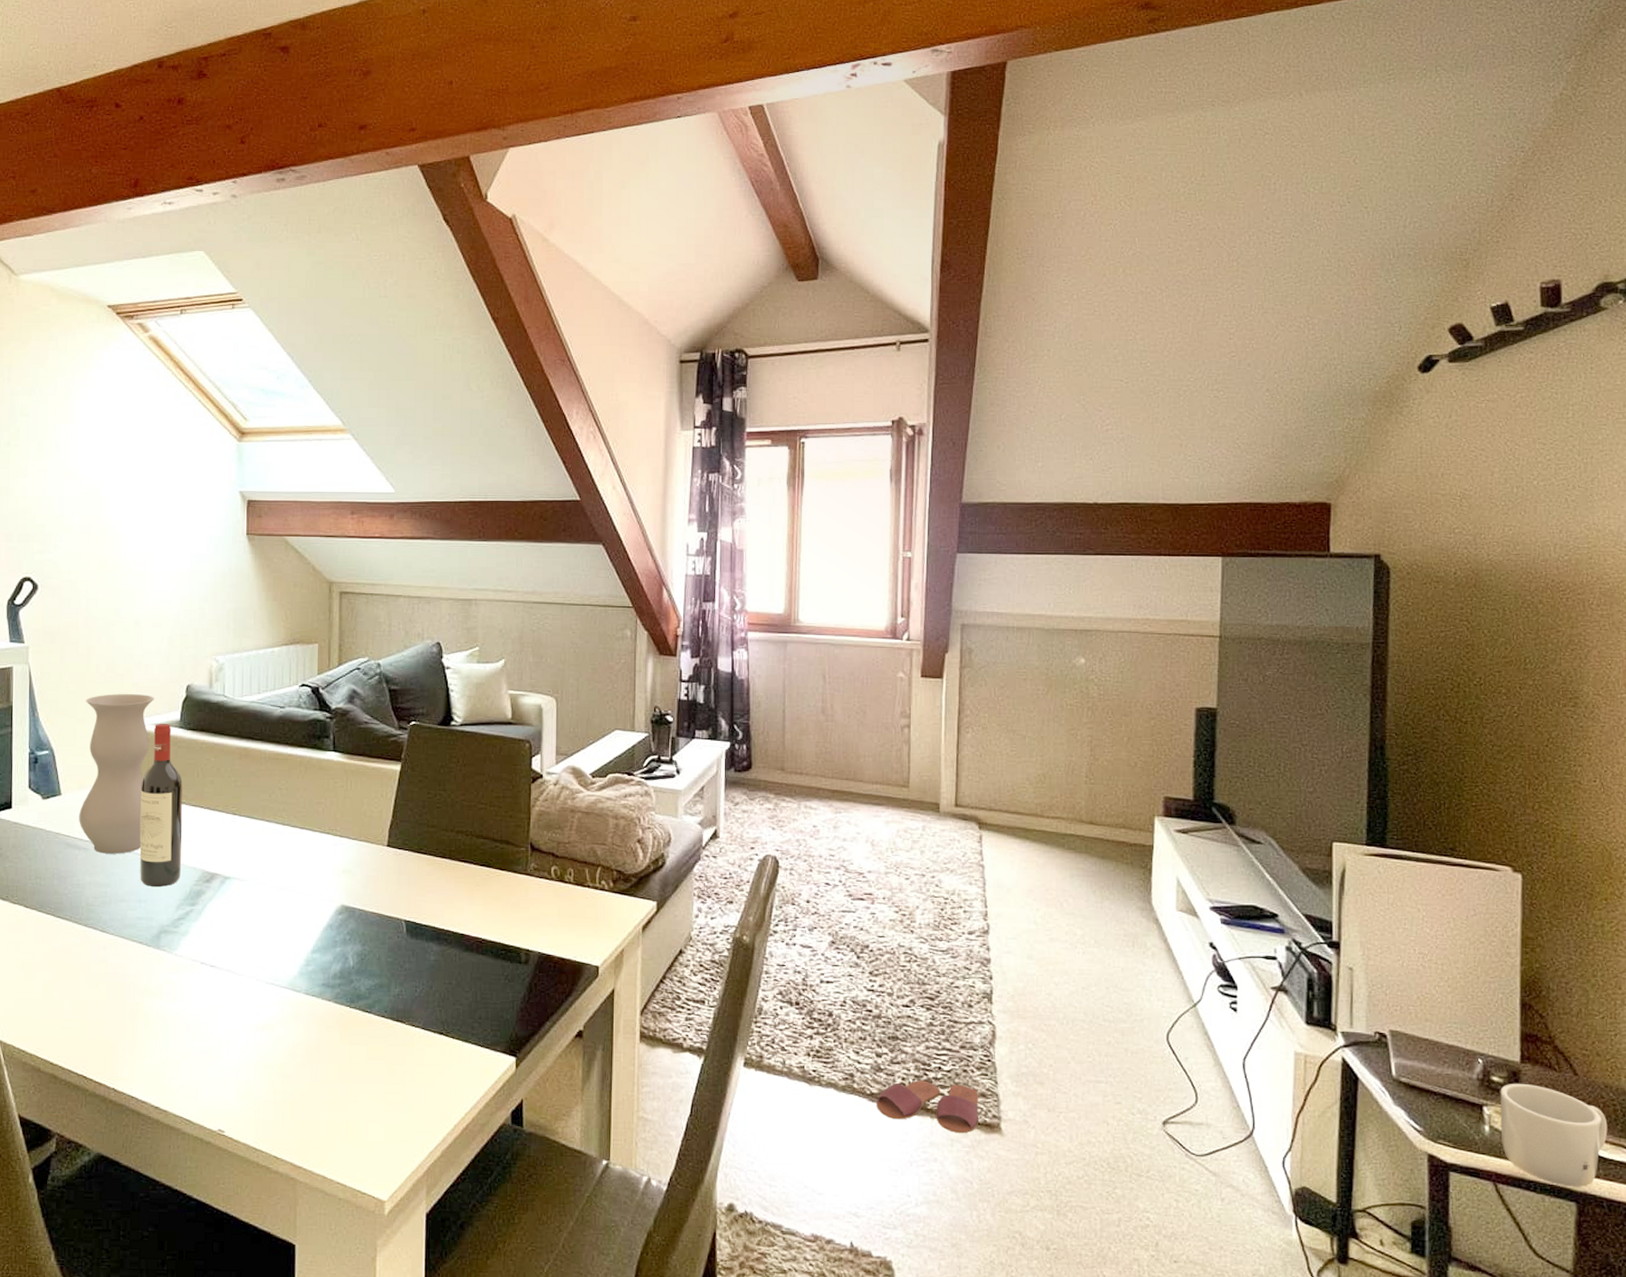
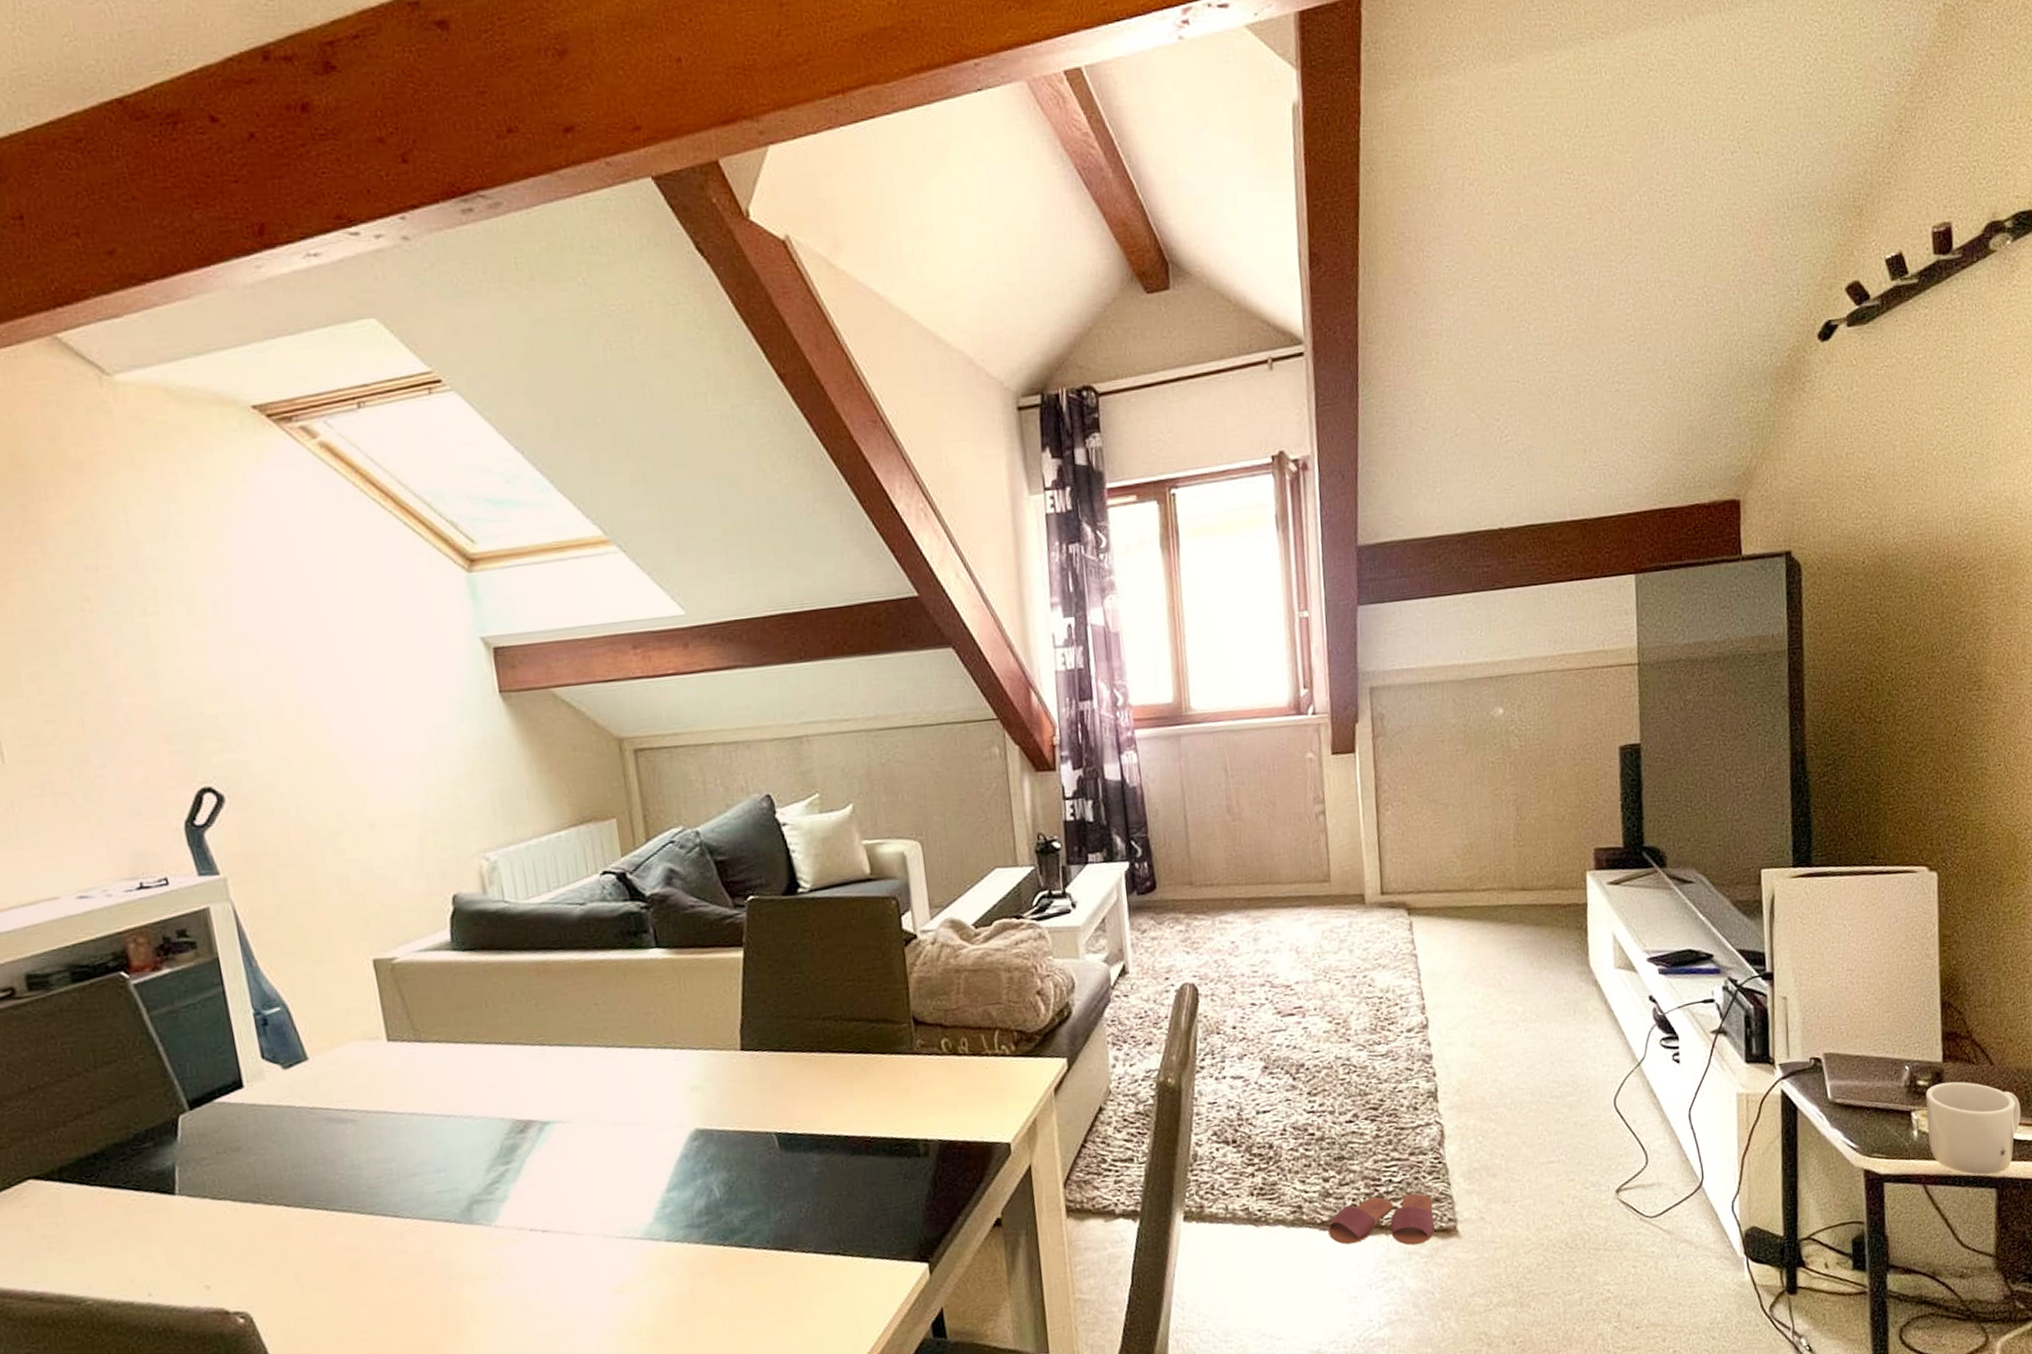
vase: present [79,694,155,854] -> none [318,915,428,1123]
wine bottle: present [140,724,183,887] -> none [413,948,486,1152]

